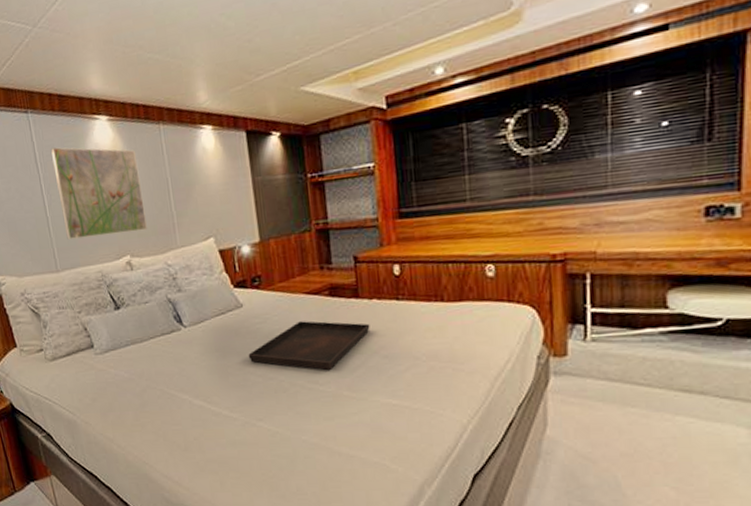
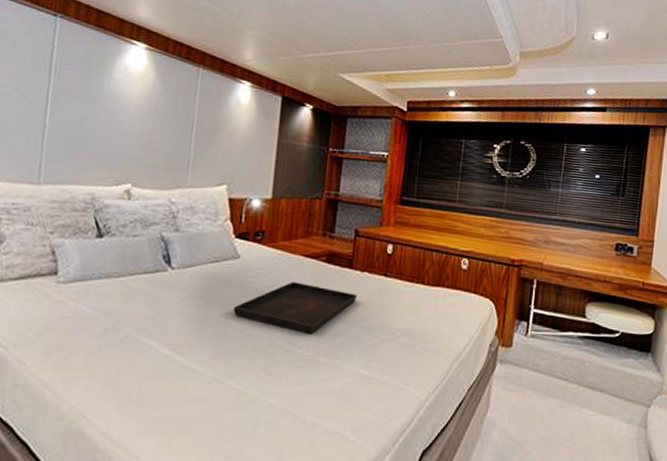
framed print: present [51,147,147,240] -> none [62,58,167,163]

